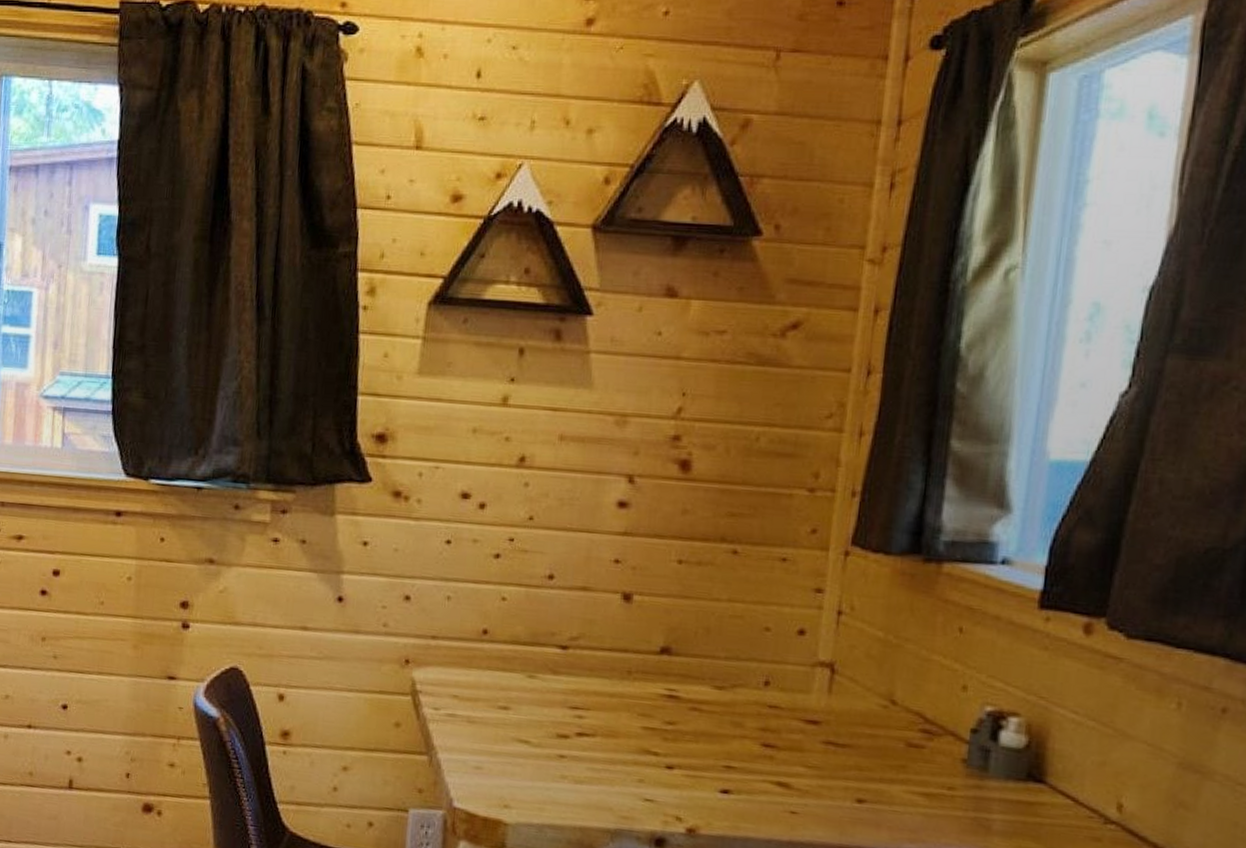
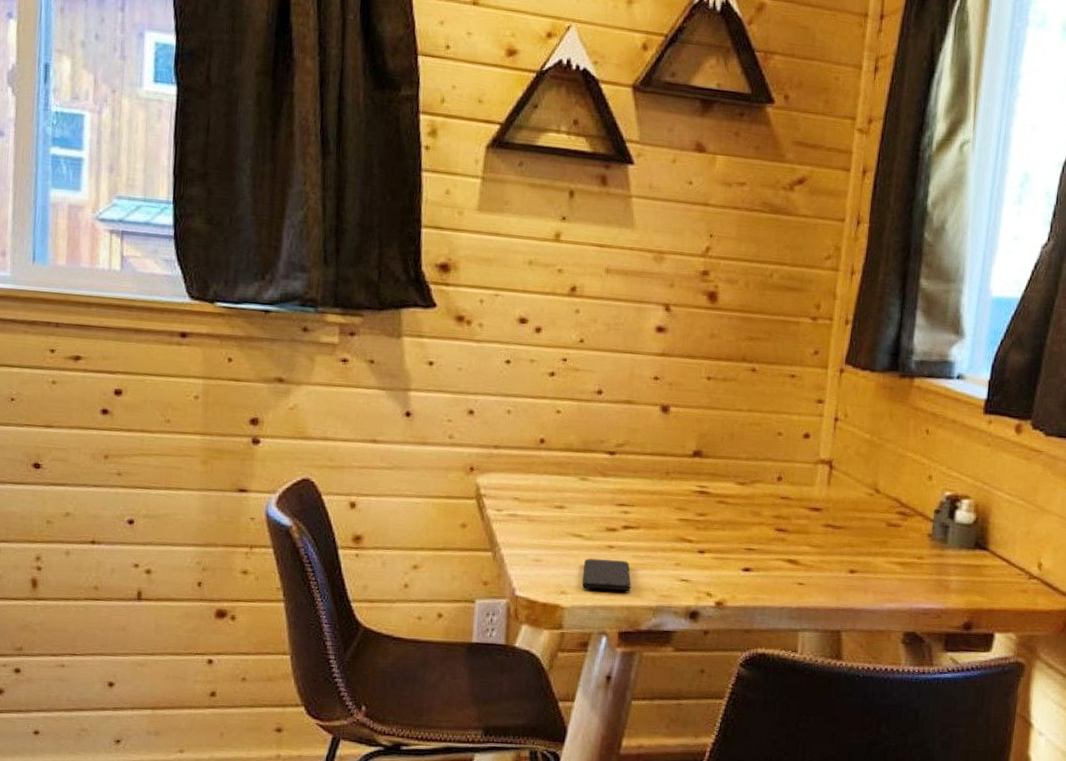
smartphone: none [529,768,586,810] -> present [582,558,631,592]

